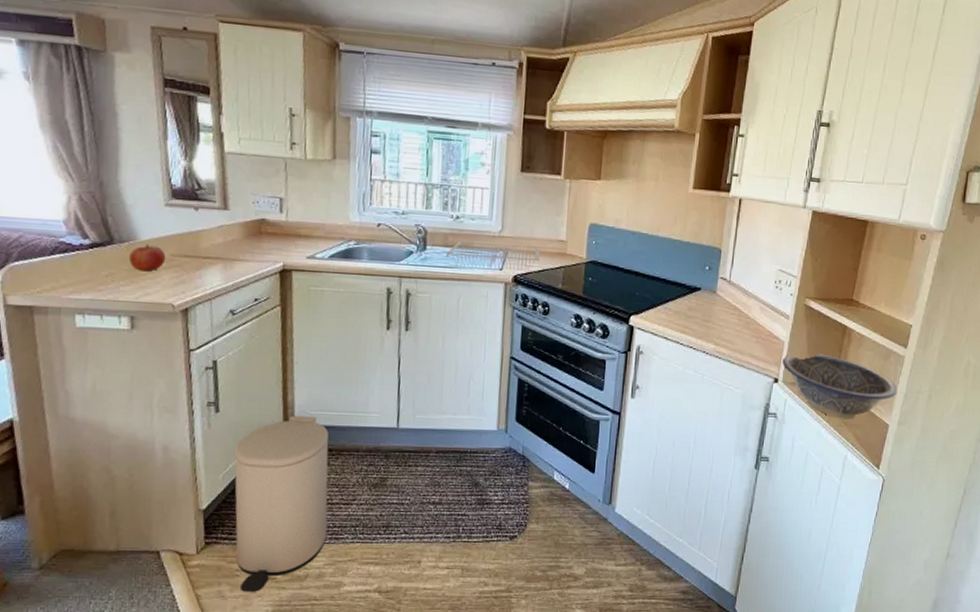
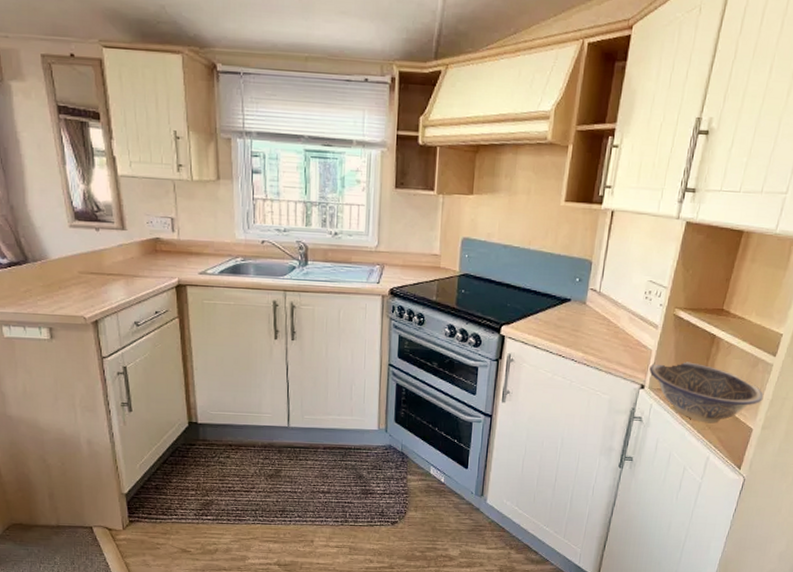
fruit: present [128,244,166,272] -> none [42,262,75,288]
pedal bin: present [234,415,329,592] -> none [147,415,232,562]
dish rack: present [446,241,540,271] -> none [326,256,415,284]

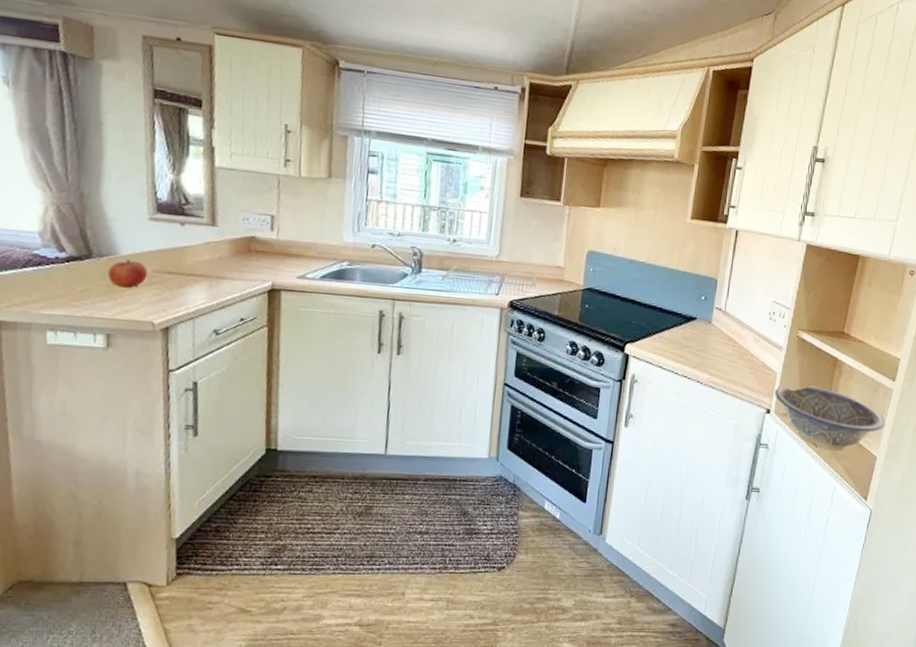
fruit: none [42,262,75,288] -> present [107,259,148,288]
dish rack: none [326,256,415,284] -> present [441,265,537,296]

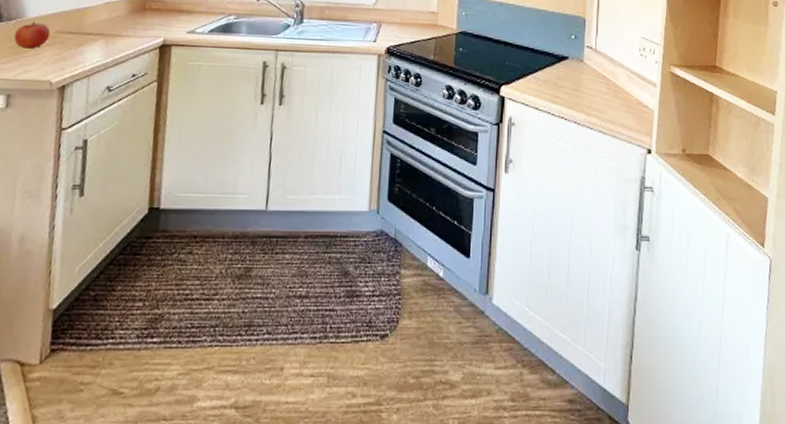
dish rack: present [441,265,537,296] -> none [322,14,412,42]
decorative bowl: present [775,385,886,451] -> none [654,122,772,193]

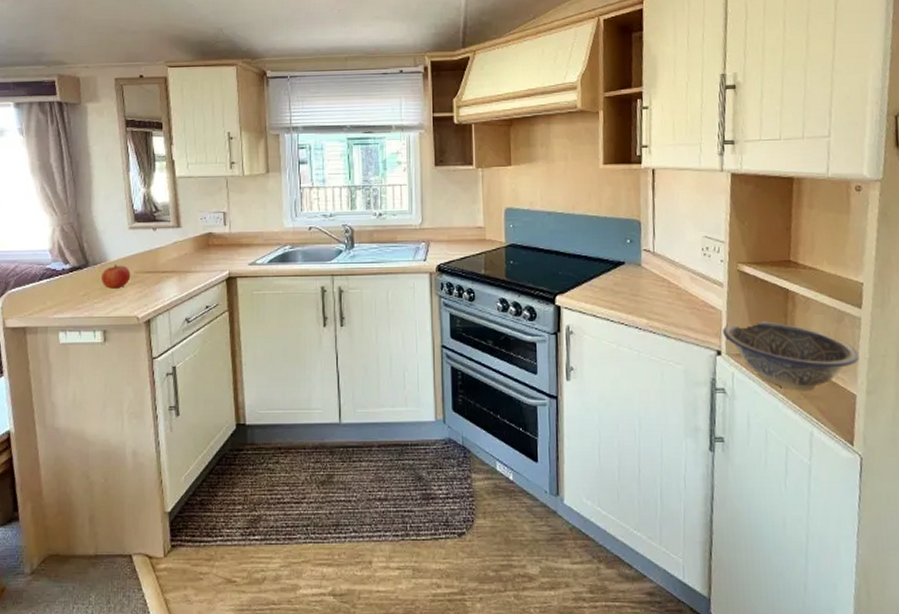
decorative bowl: none [654,122,772,193] -> present [723,321,860,391]

